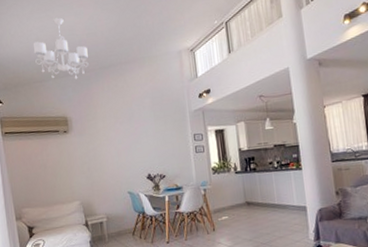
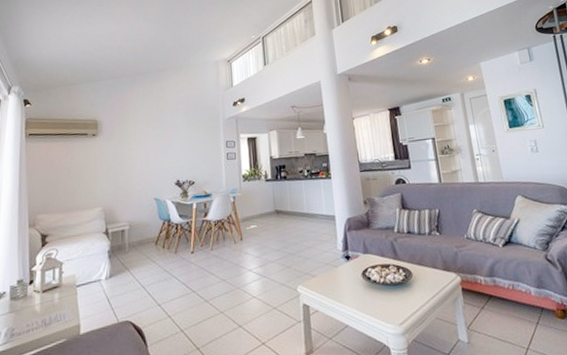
chandelier: present [33,17,89,80] -> none [70,25,125,84]

